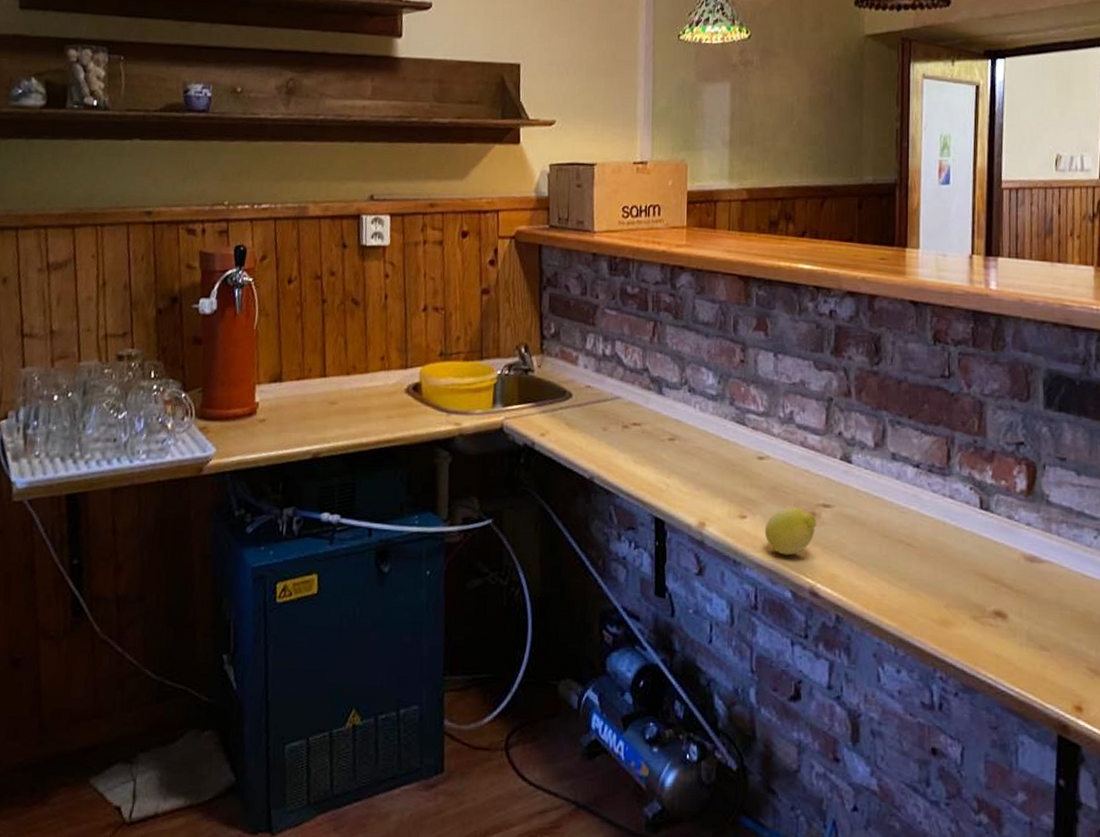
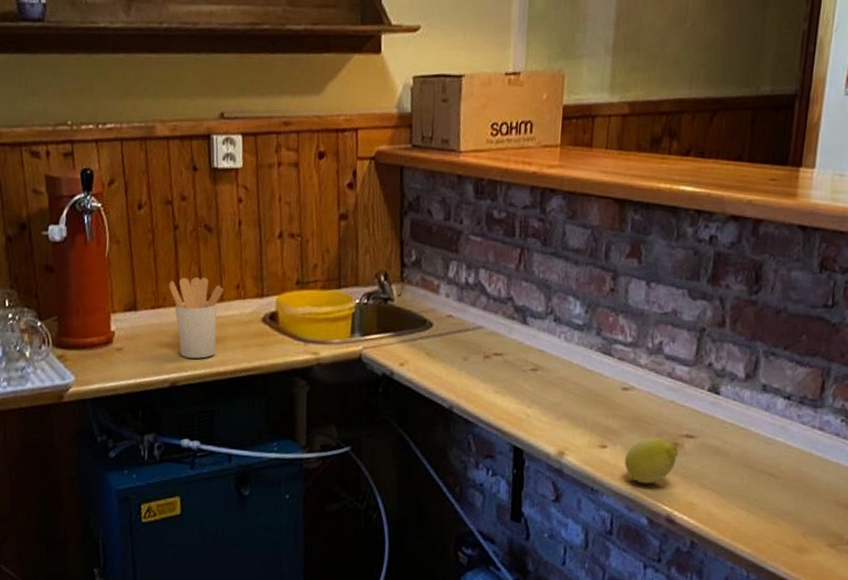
utensil holder: none [315,348,368,430] -> present [169,277,223,359]

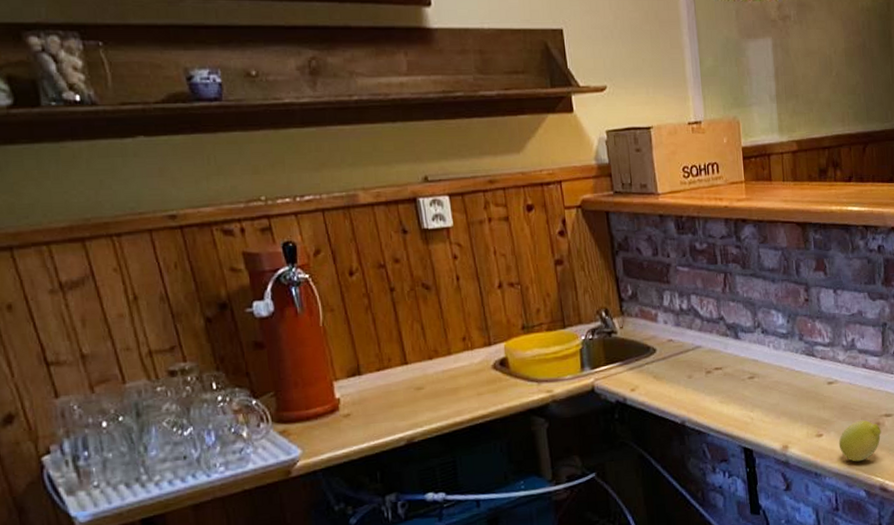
utensil holder: present [169,277,223,359] -> none [392,333,450,414]

